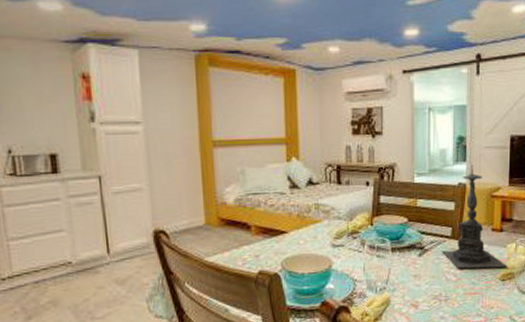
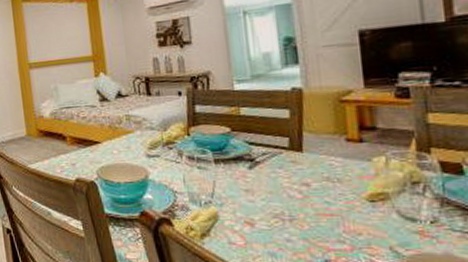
candle holder: present [441,165,508,269] -> none [278,67,377,186]

